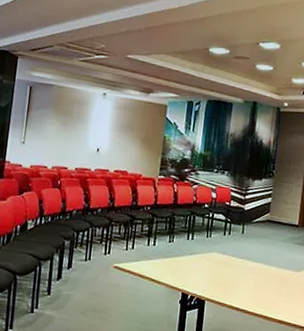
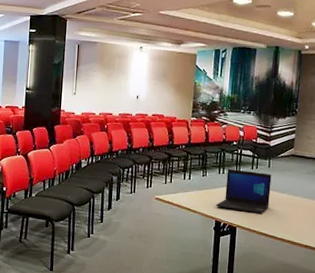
laptop: none [182,234,246,286] -> present [215,168,272,214]

